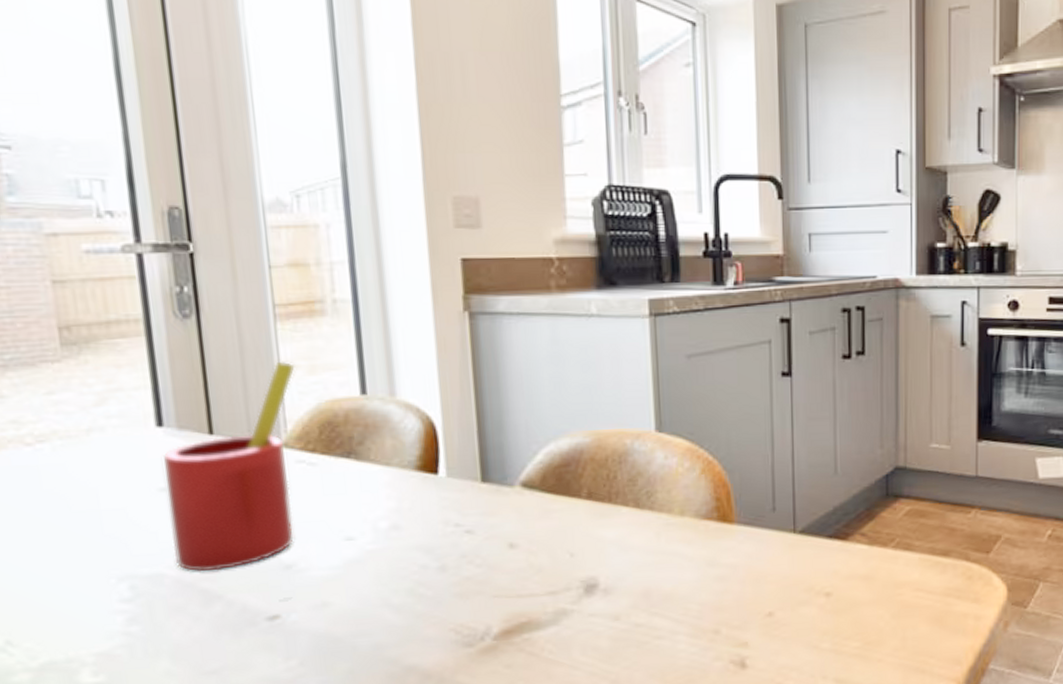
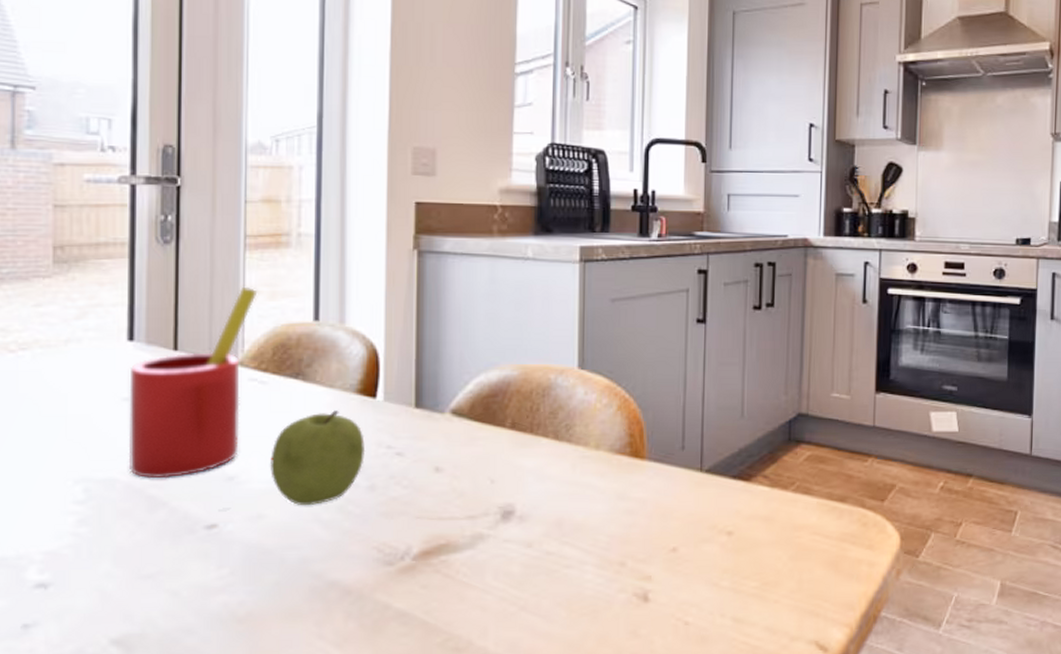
fruit: none [328,489,433,591] -> present [269,410,366,505]

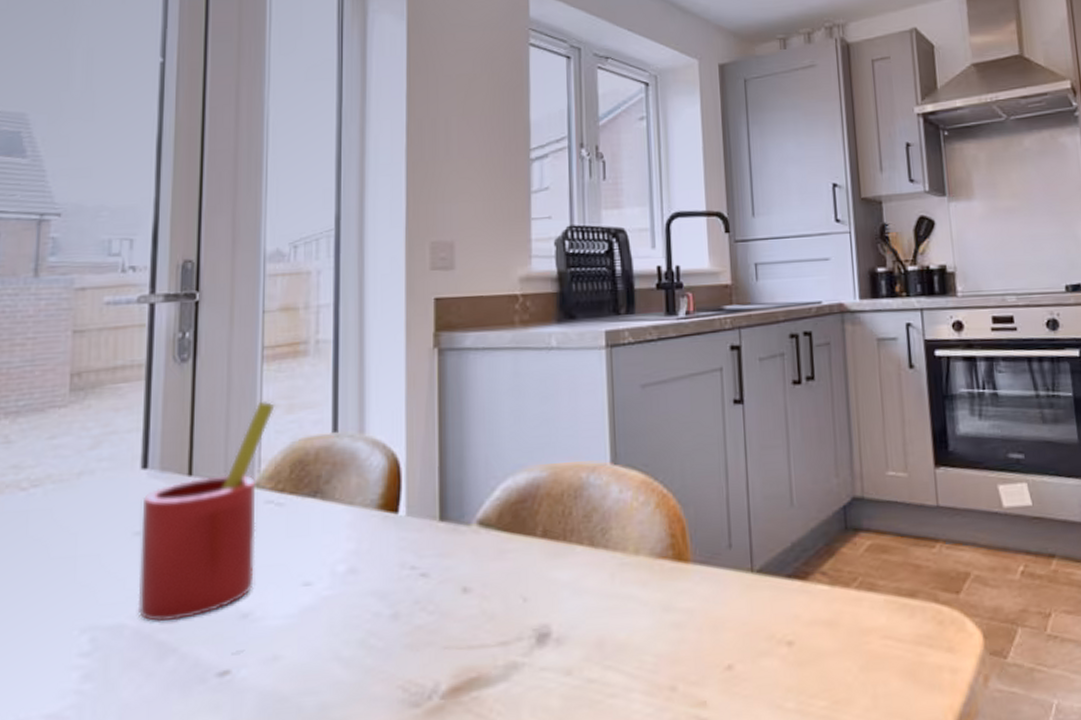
fruit: present [269,410,366,505] -> none [286,530,388,642]

